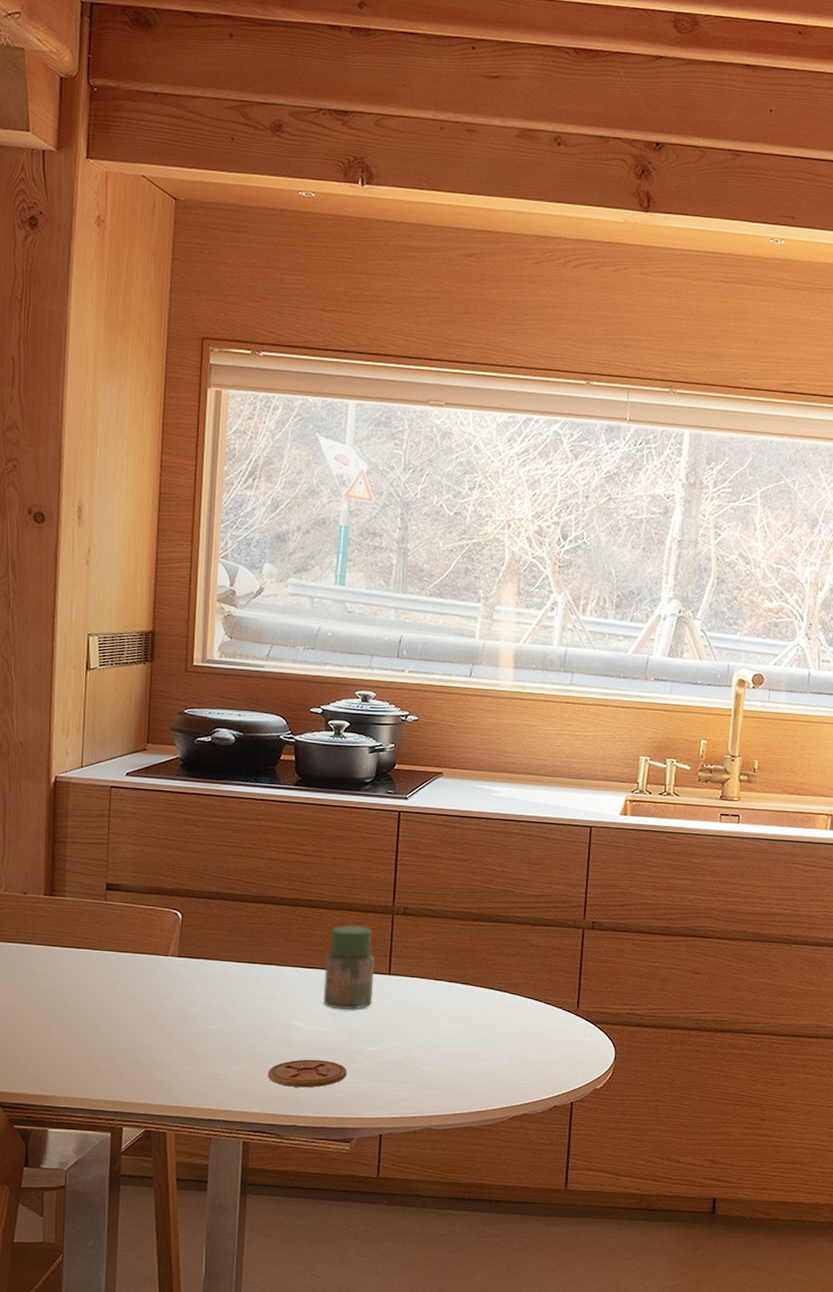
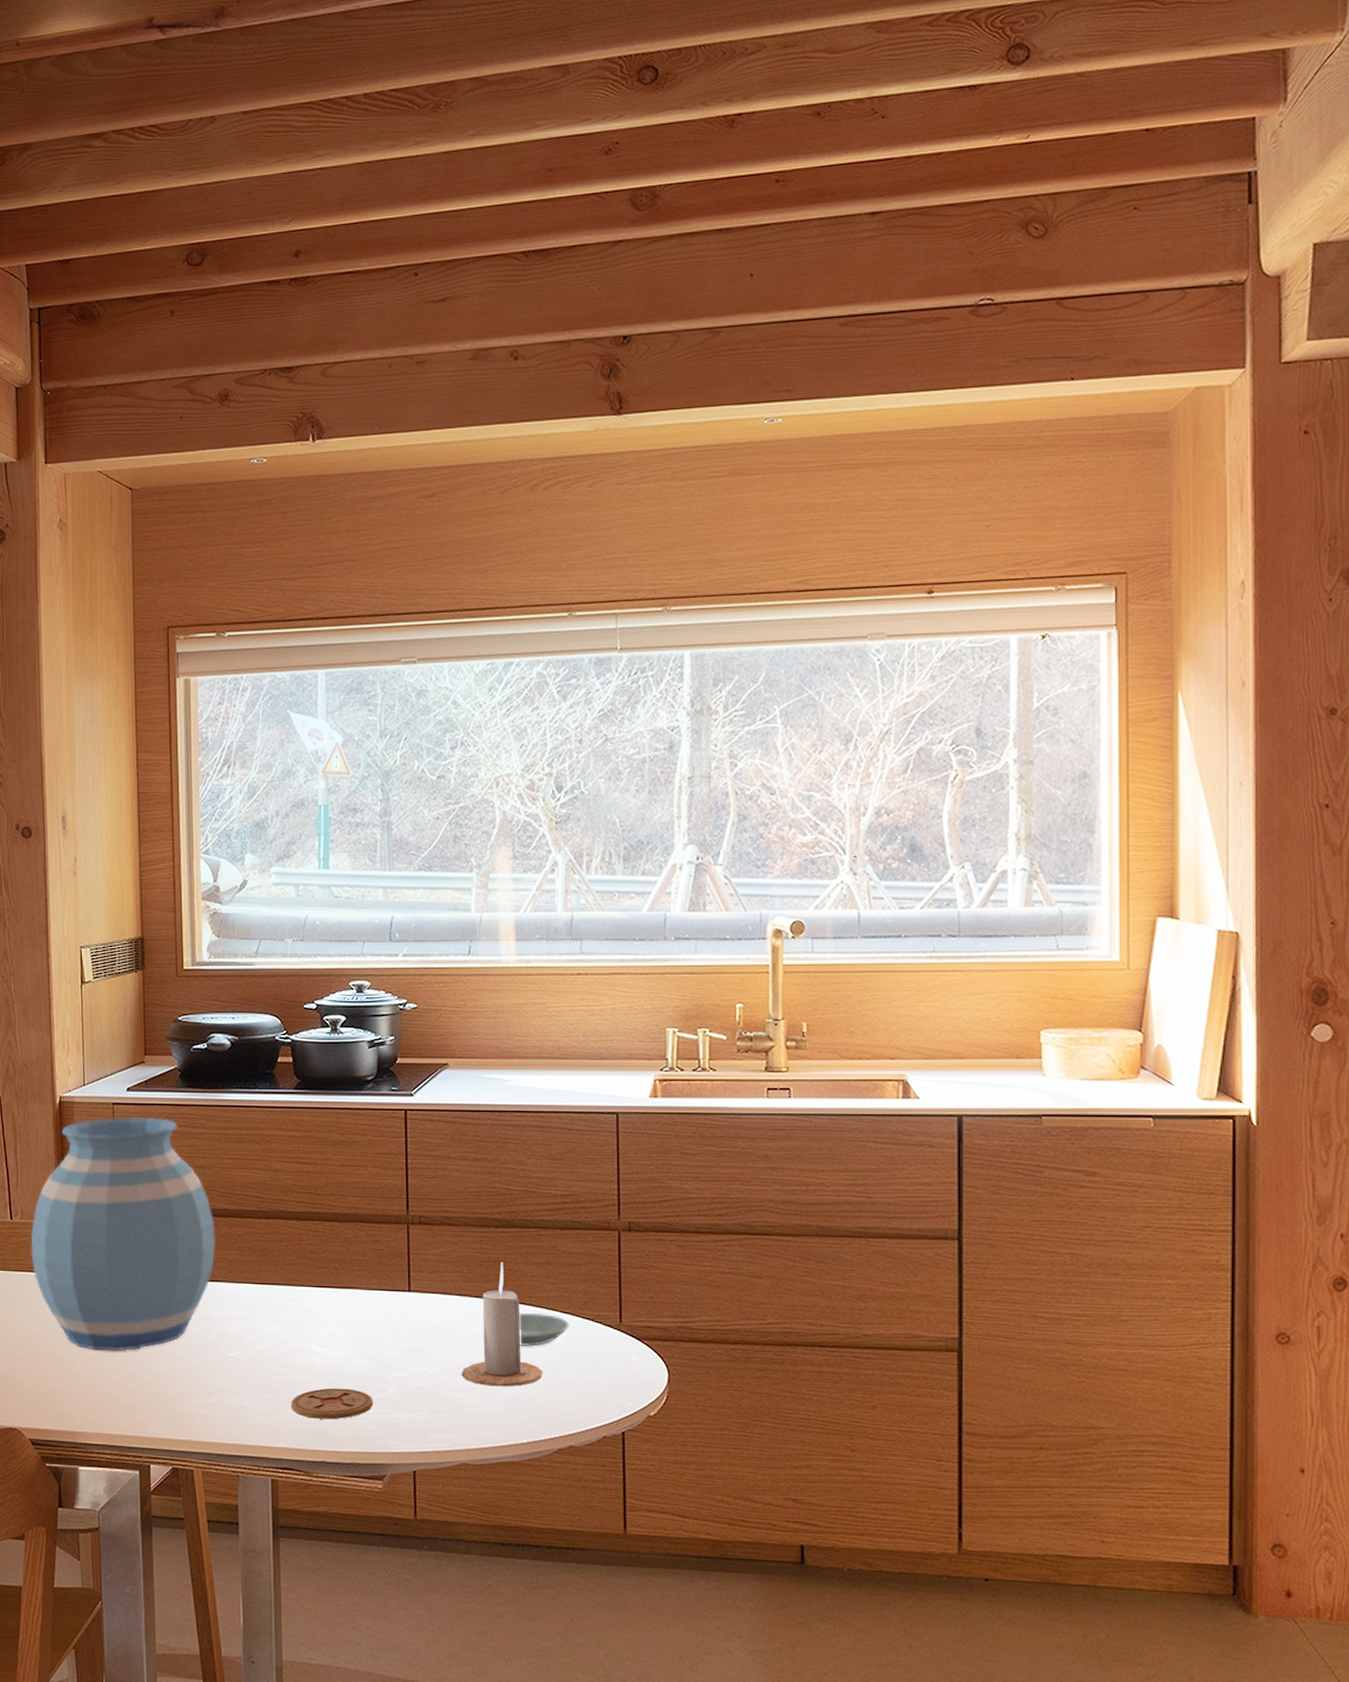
vase: none [13,800,206,1021] -> present [31,1117,216,1351]
jar: present [323,925,374,1010] -> none [341,1238,393,1333]
candle: none [431,951,506,1062] -> present [461,1262,543,1387]
saucer: none [486,996,533,1027] -> present [518,1312,570,1347]

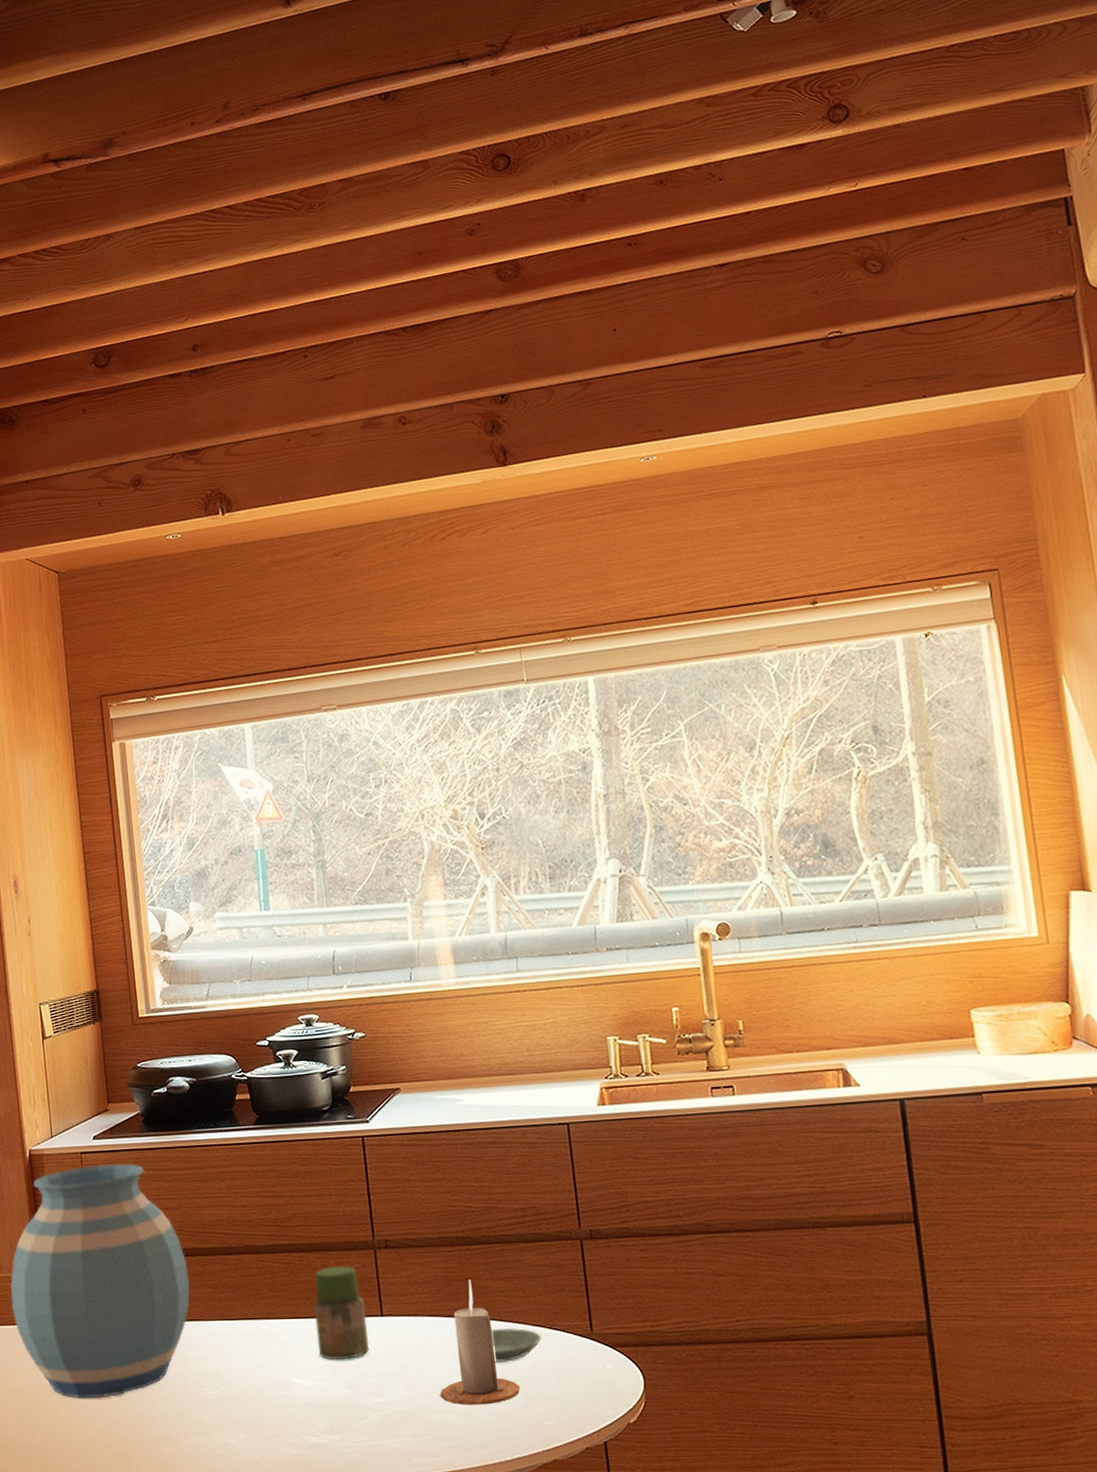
coaster: present [291,1388,373,1420] -> none [275,1418,356,1451]
jar: none [341,1238,393,1333] -> present [313,1266,369,1361]

